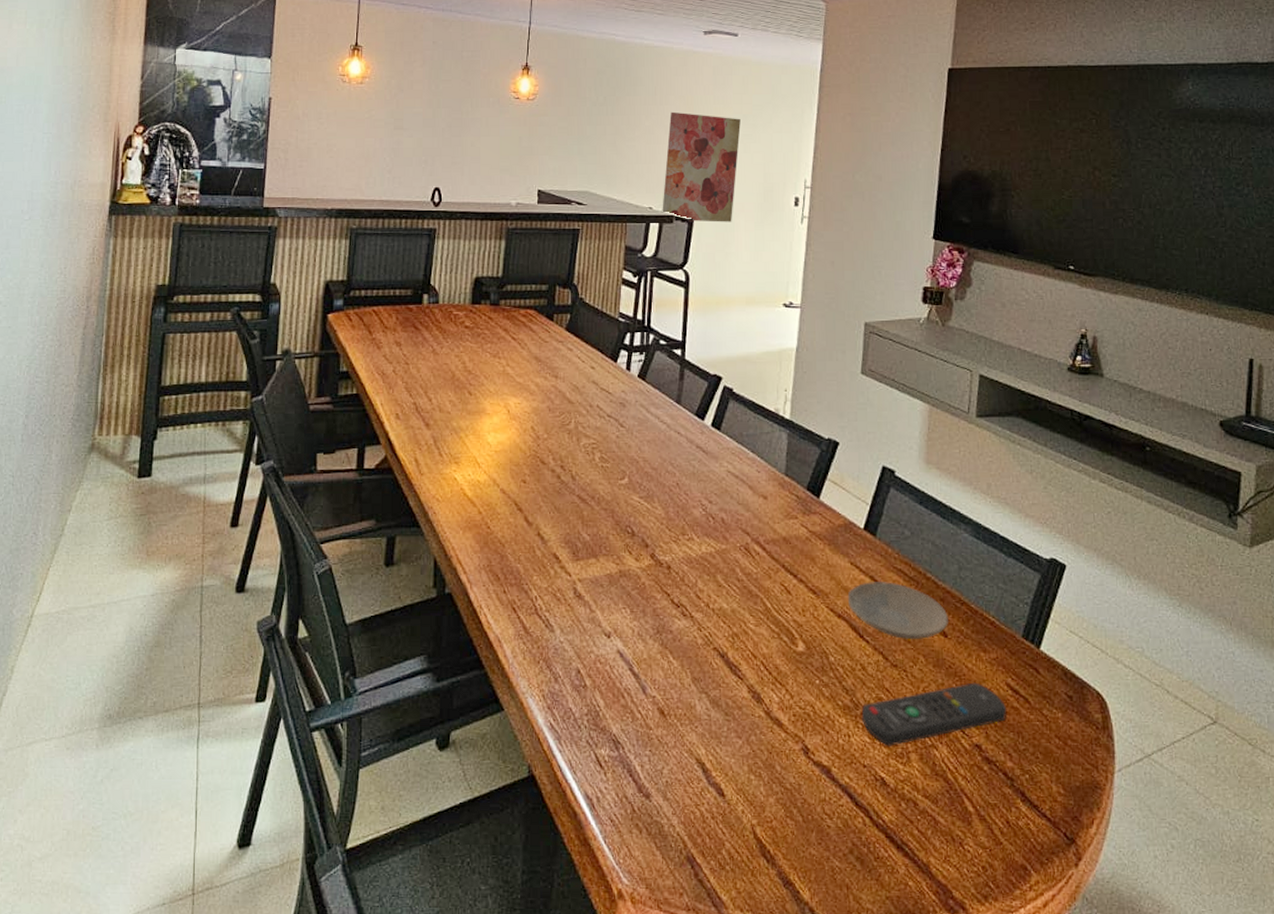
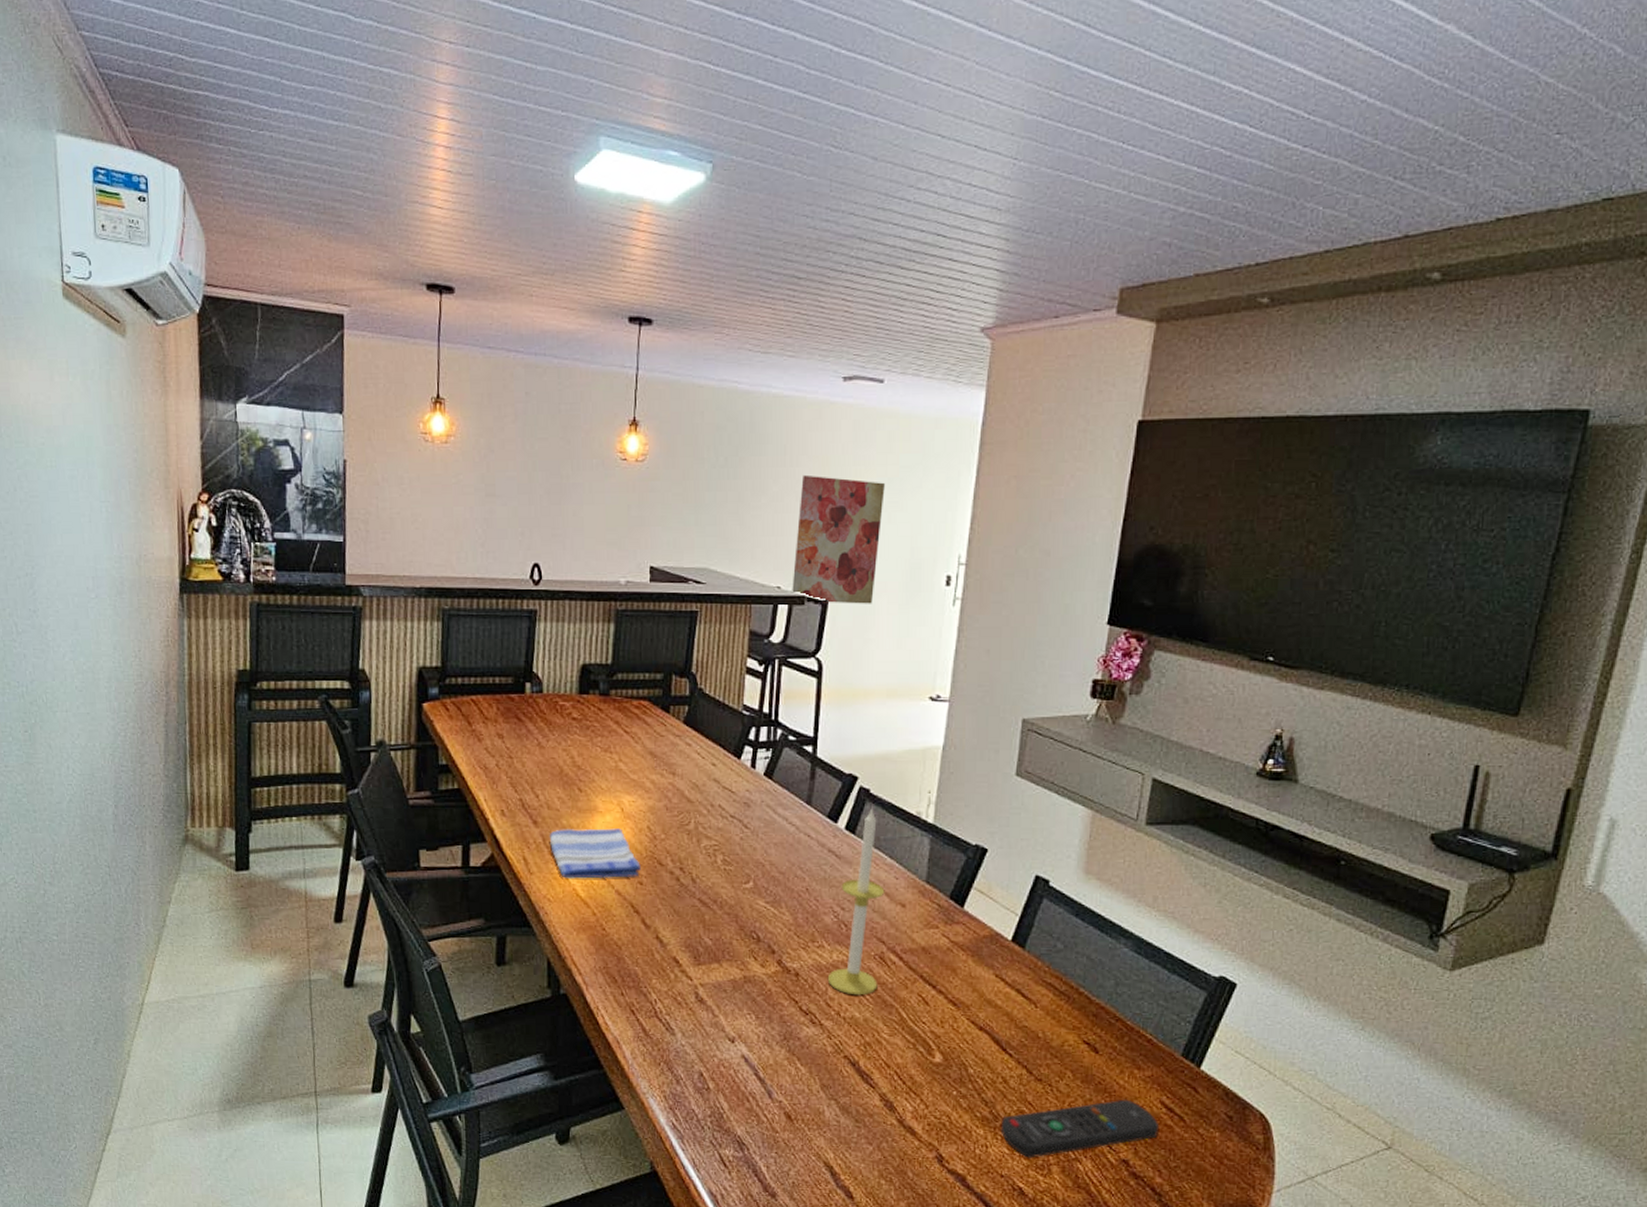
dish towel: none [440,429,524,478] -> present [549,828,641,879]
candle: none [697,404,748,587] -> present [827,806,885,996]
plate: present [847,582,948,640] -> none [990,995,1101,1055]

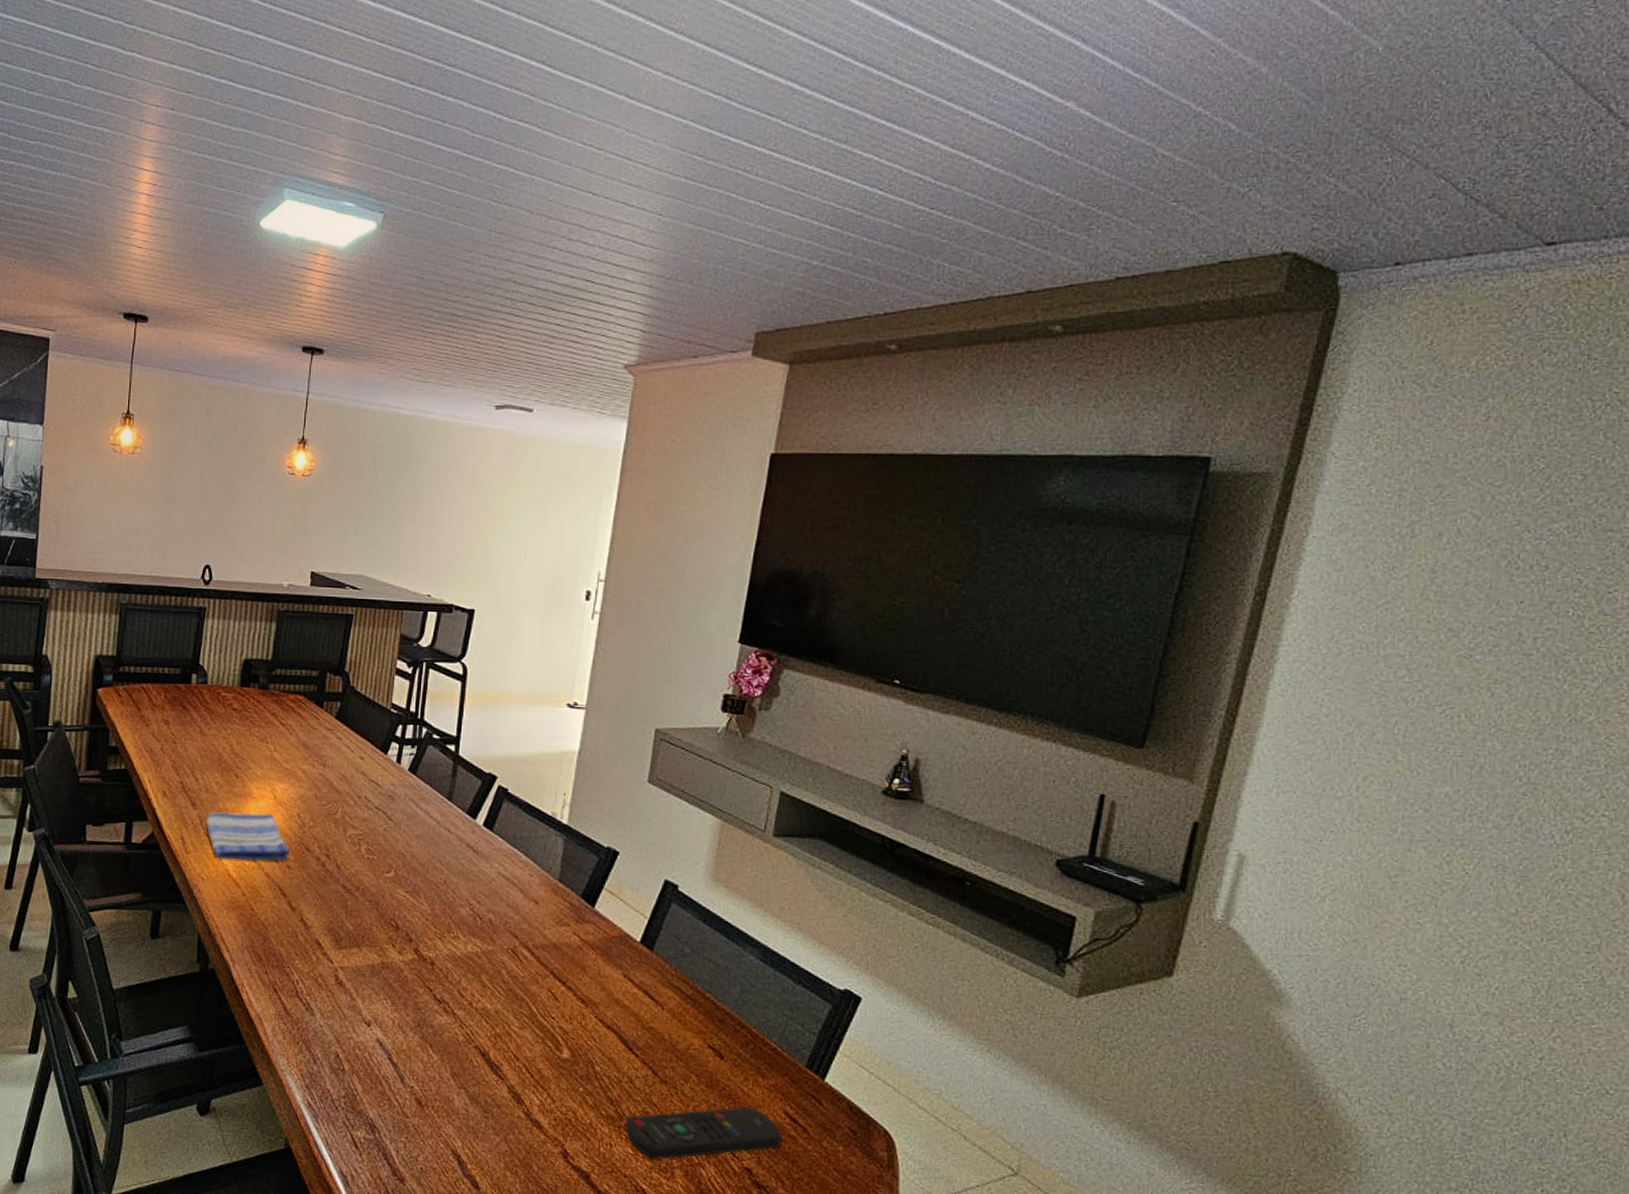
wall art: present [792,474,885,604] -> none [441,493,531,615]
candle: present [827,806,885,996] -> none [461,805,519,988]

